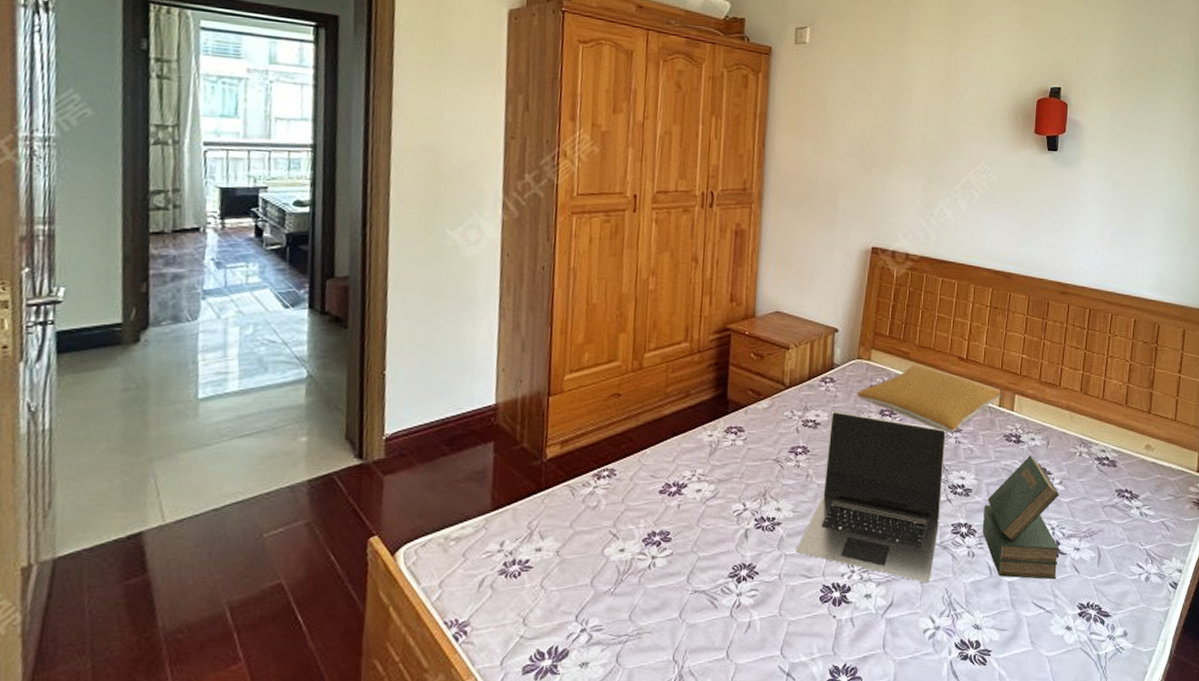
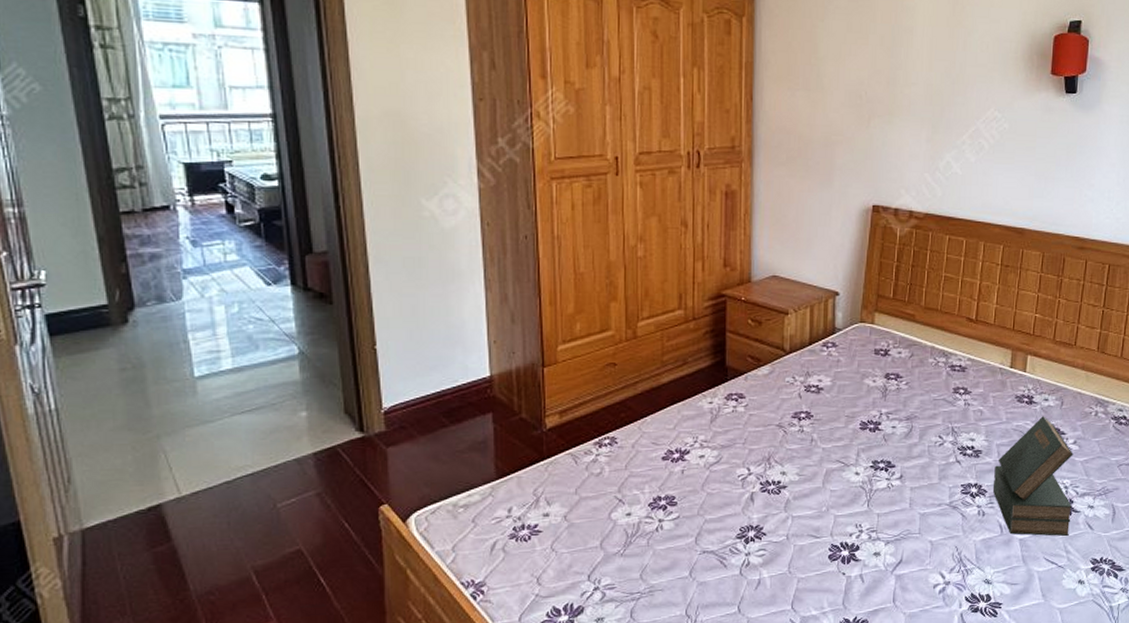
laptop: present [797,412,946,583] -> none [804,376,955,541]
pillow: present [857,364,1001,432] -> none [860,327,1013,394]

